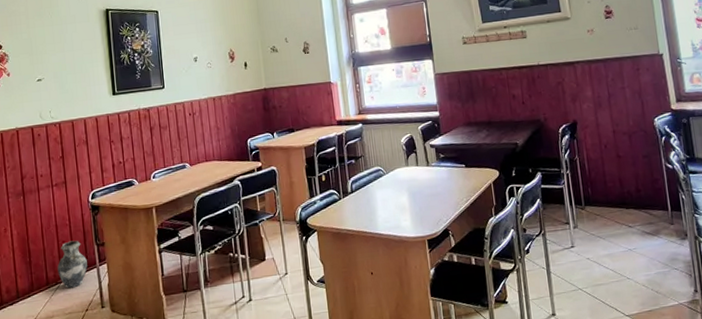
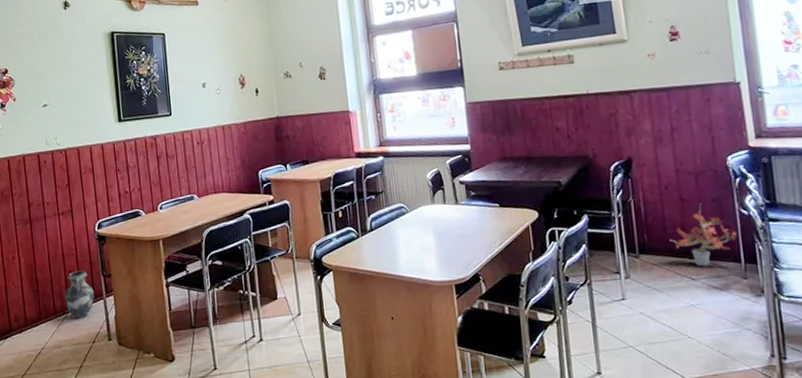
potted plant: none [609,160,664,215] -> present [669,204,737,267]

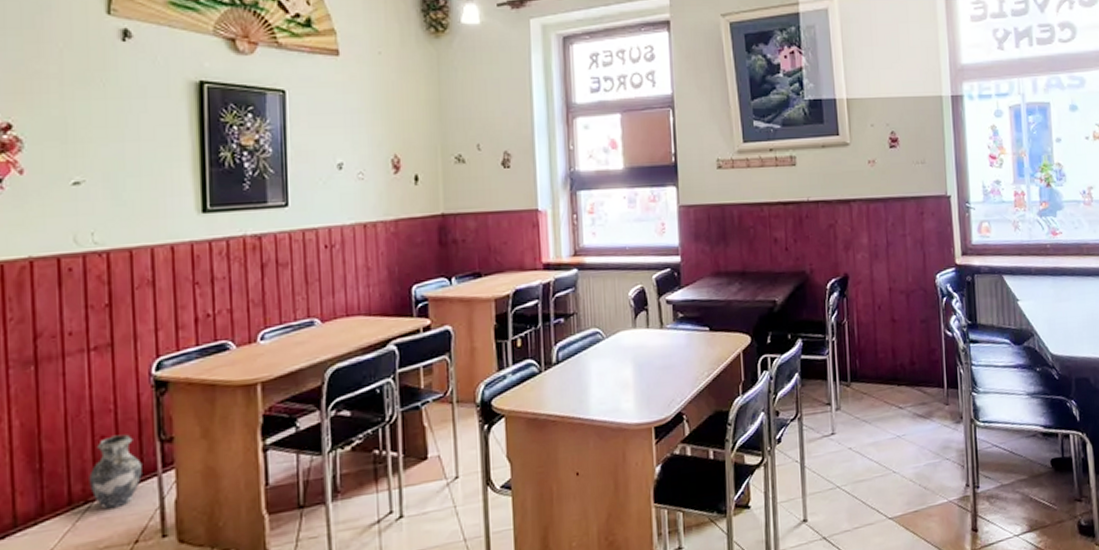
potted plant: present [669,204,737,267] -> none [880,326,941,394]

